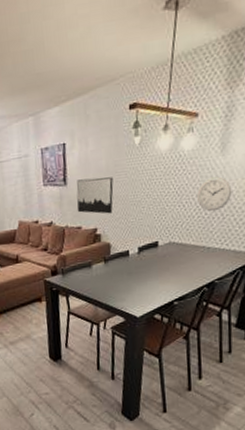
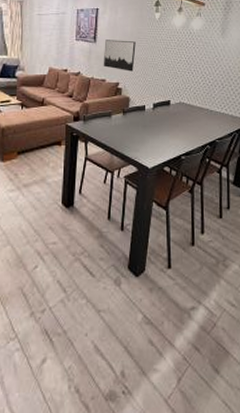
wall clock: present [197,176,232,212] -> none [203,53,230,81]

